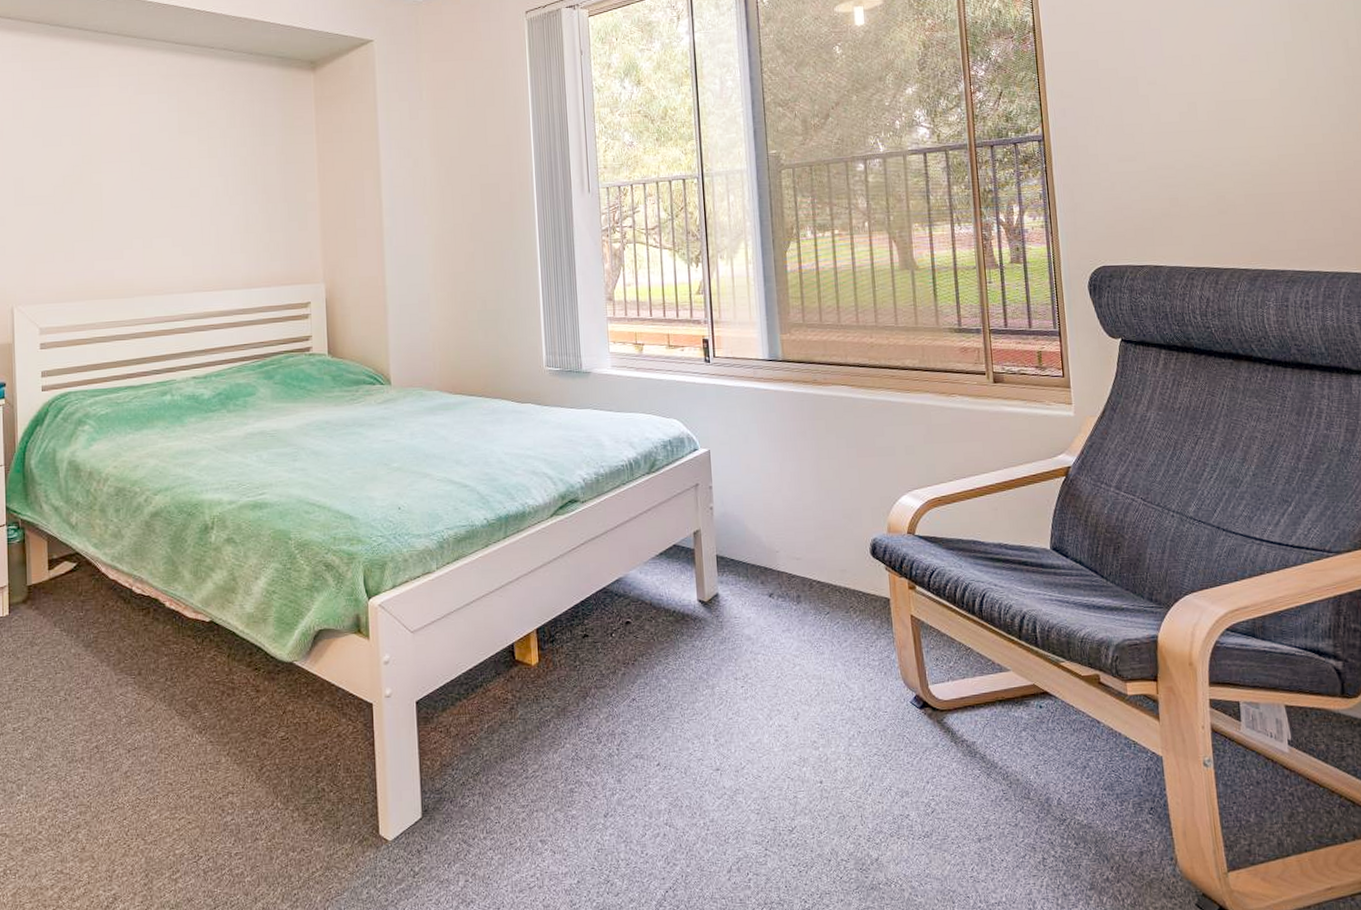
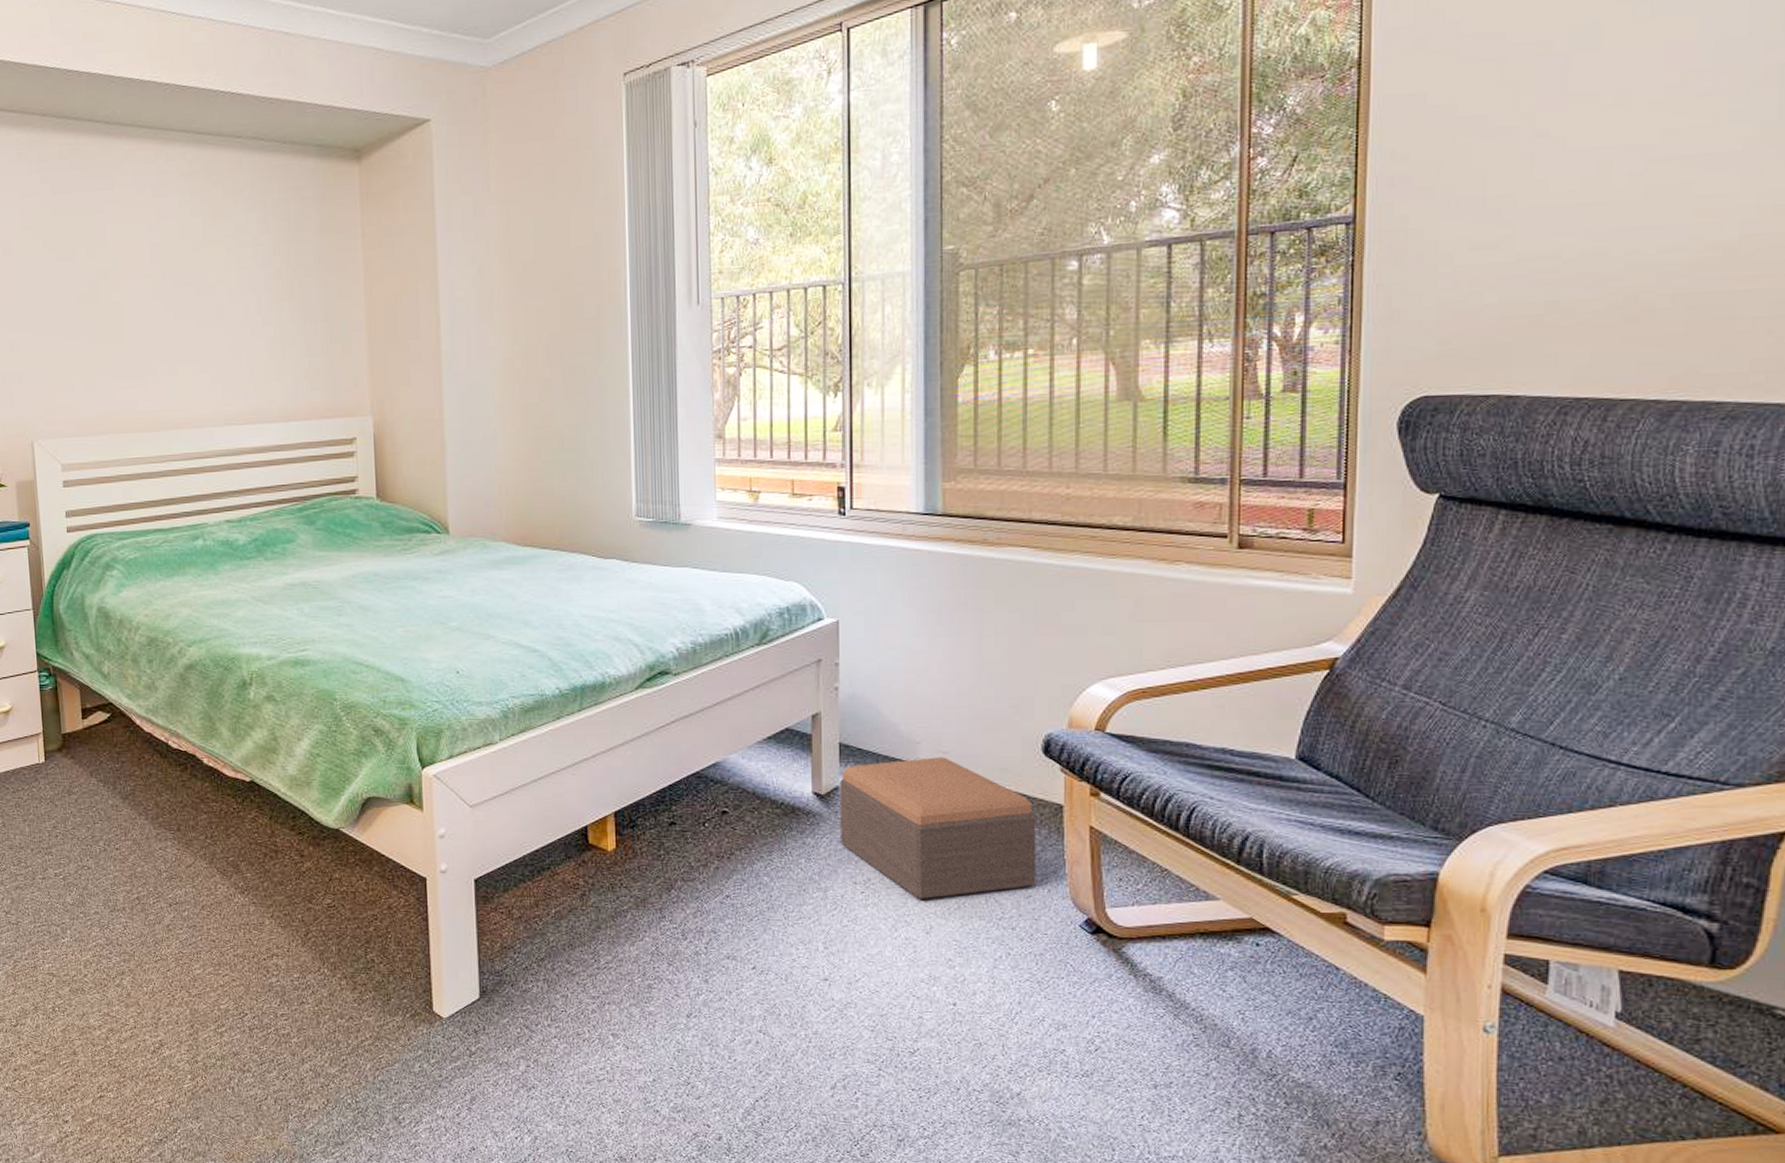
footstool: none [718,563,875,689] -> present [840,757,1036,899]

